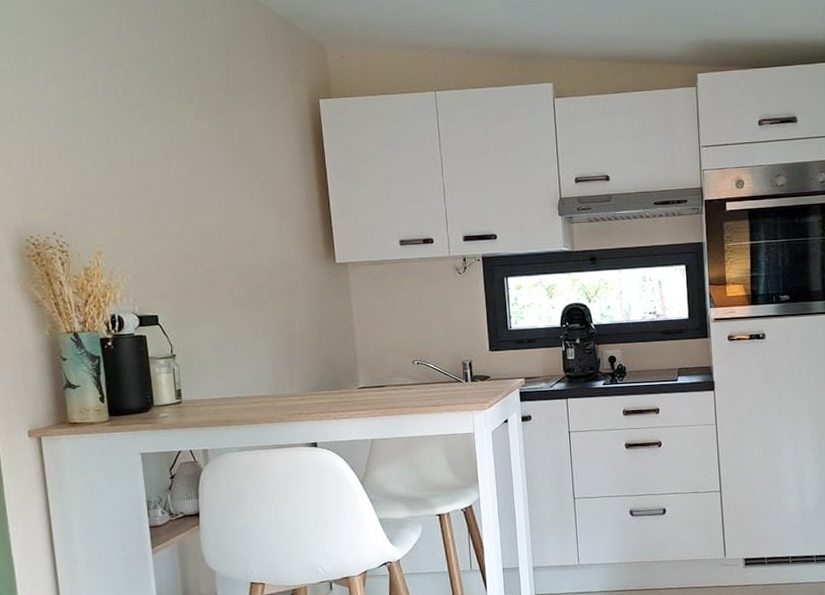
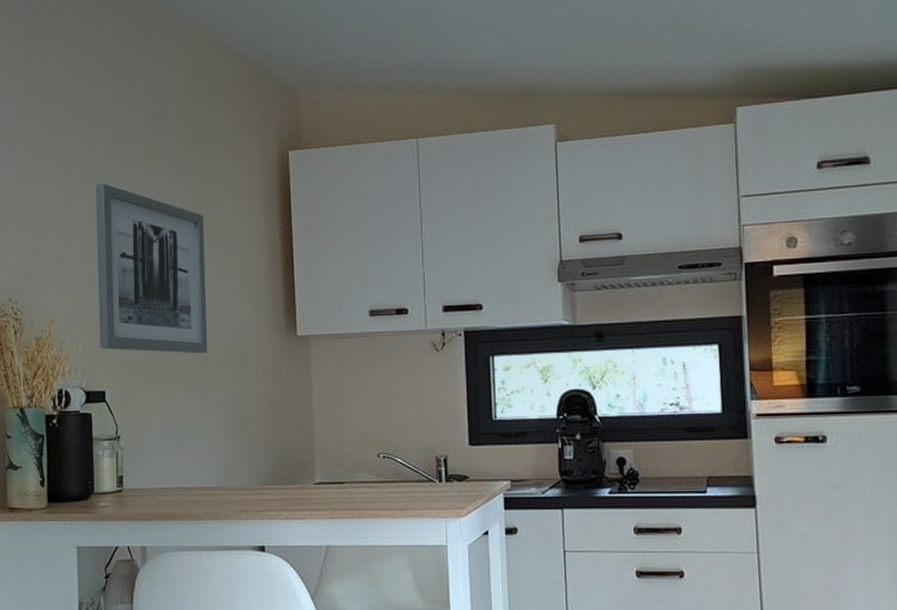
wall art: none [133,125,254,280] -> present [95,183,208,354]

